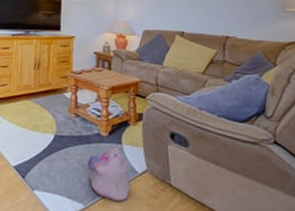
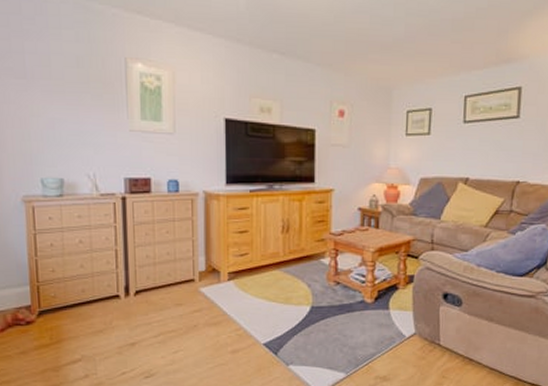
plush toy: present [88,147,130,201] -> none [350,313,397,366]

